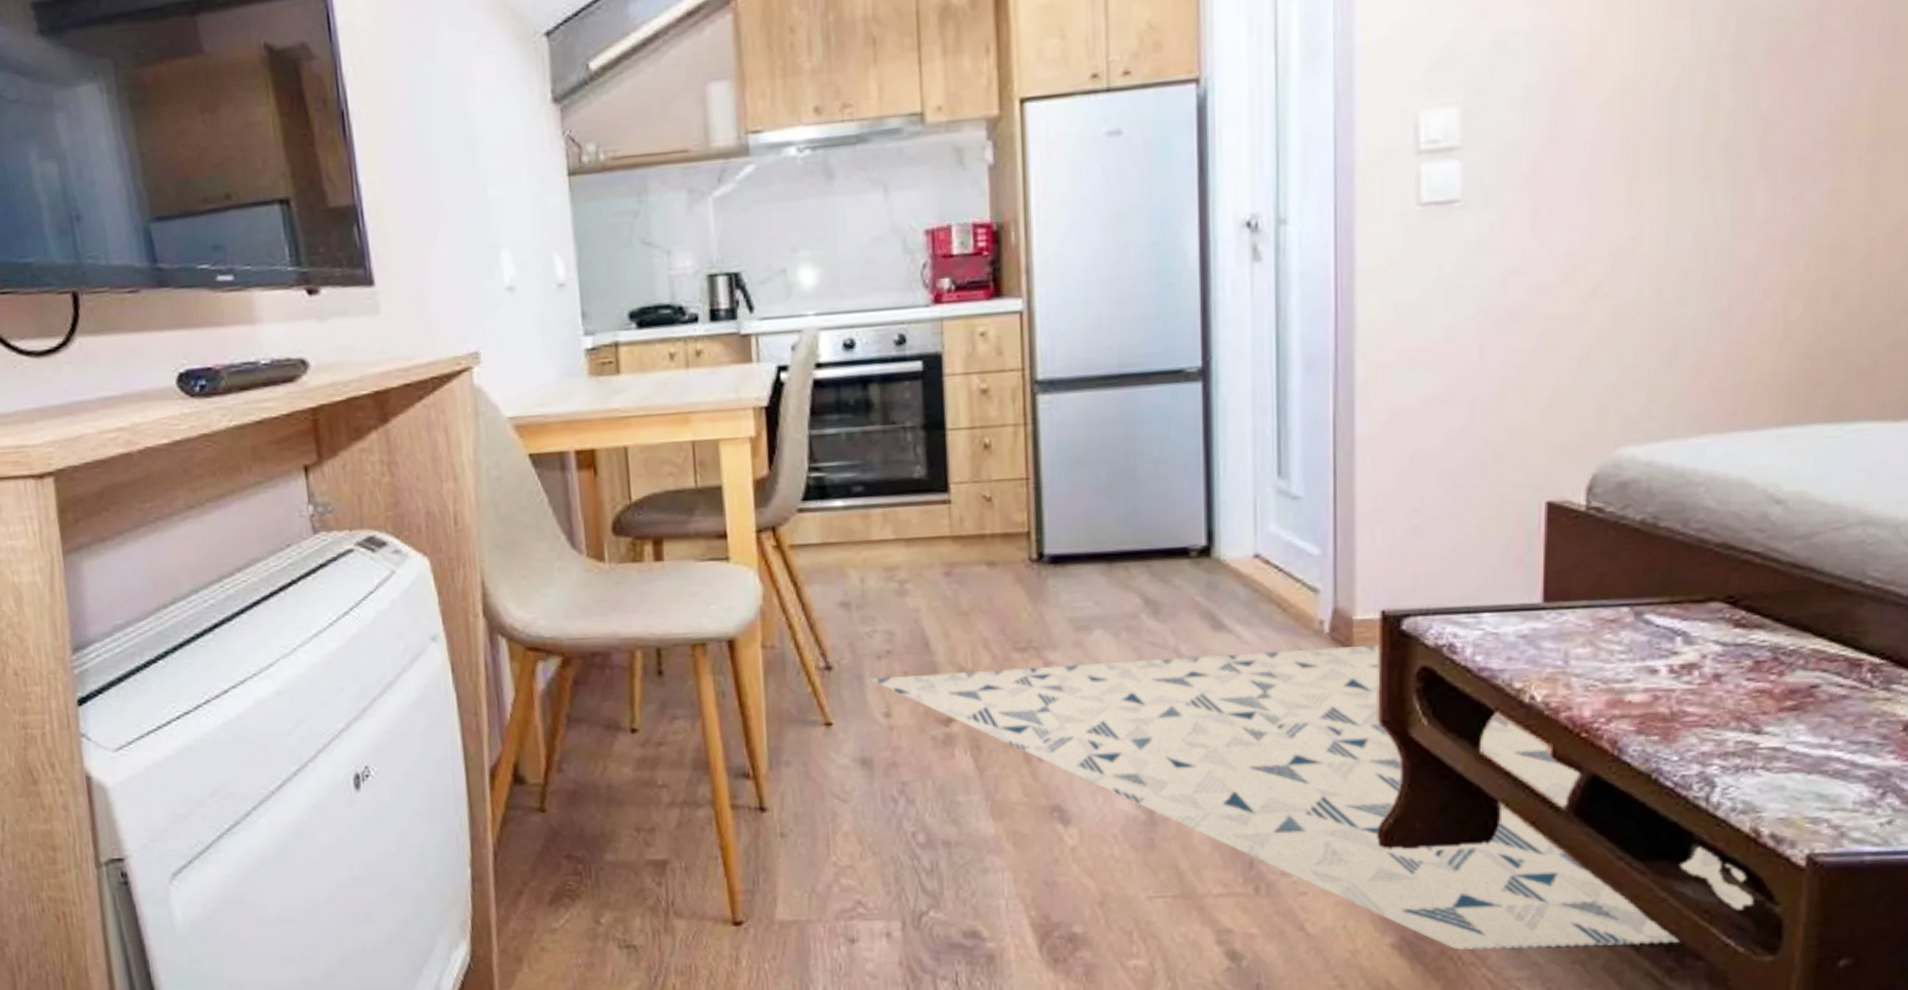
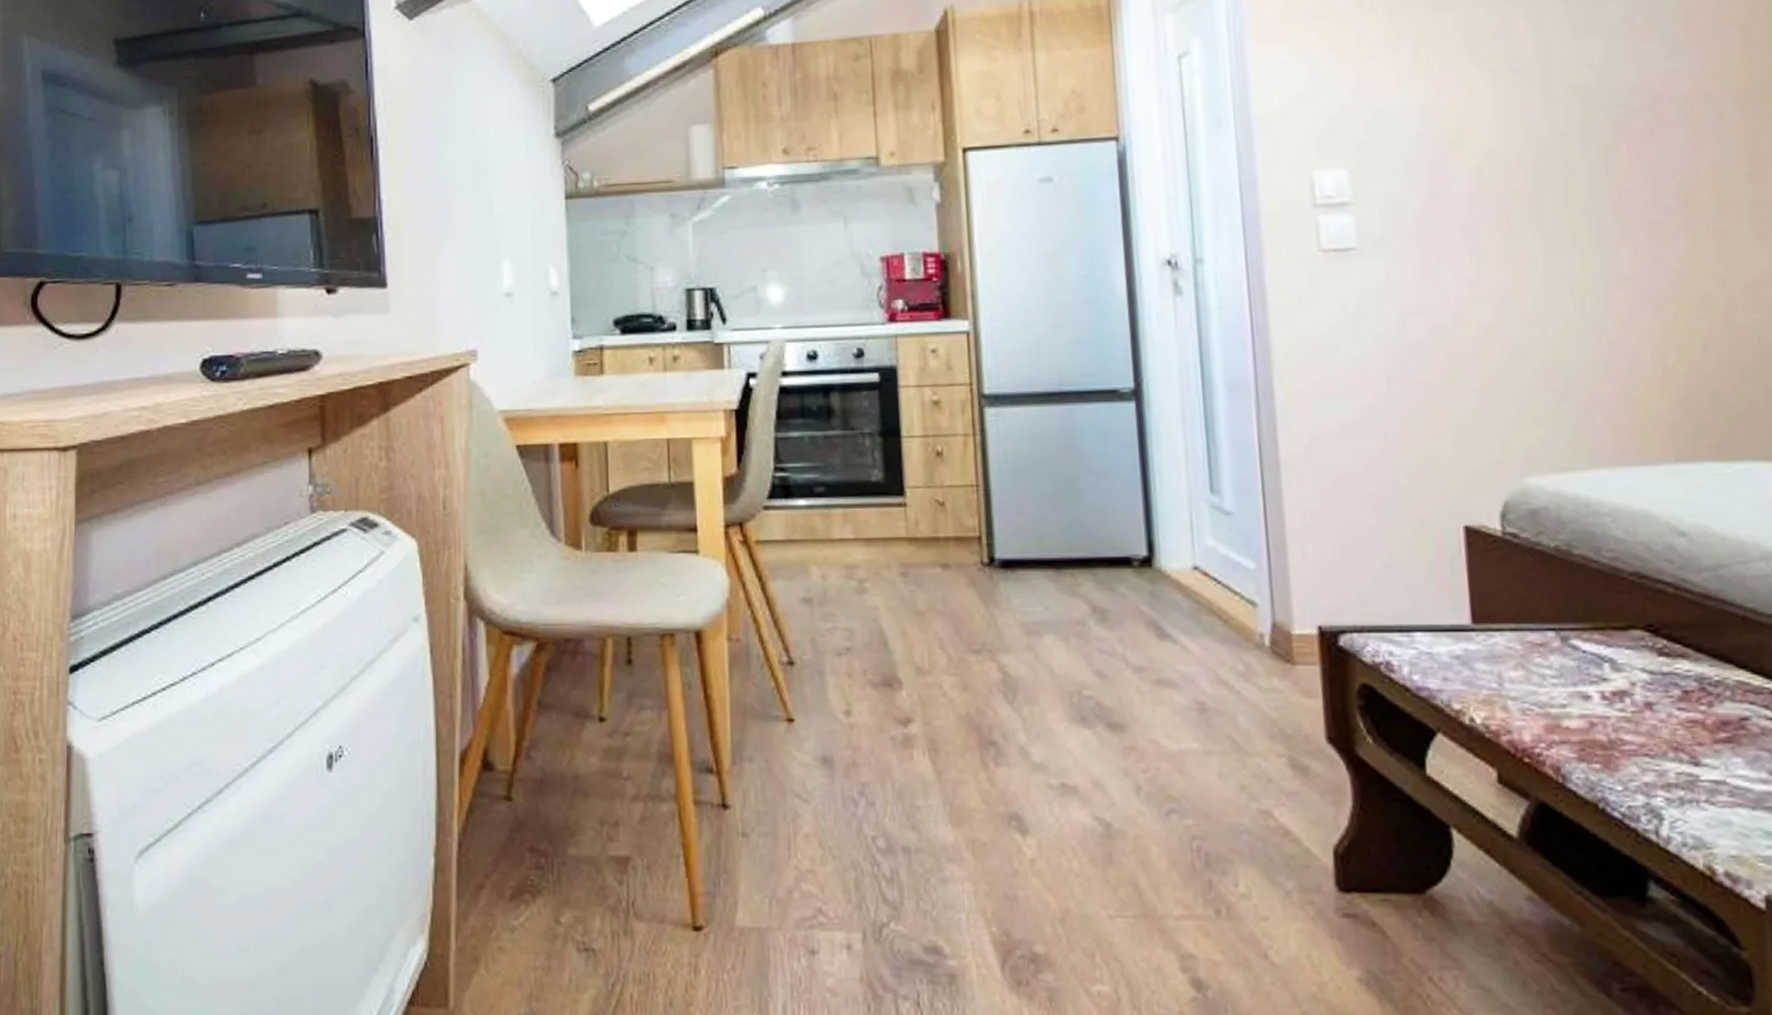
rug: present [870,644,1754,951] -> none [831,659,1720,991]

